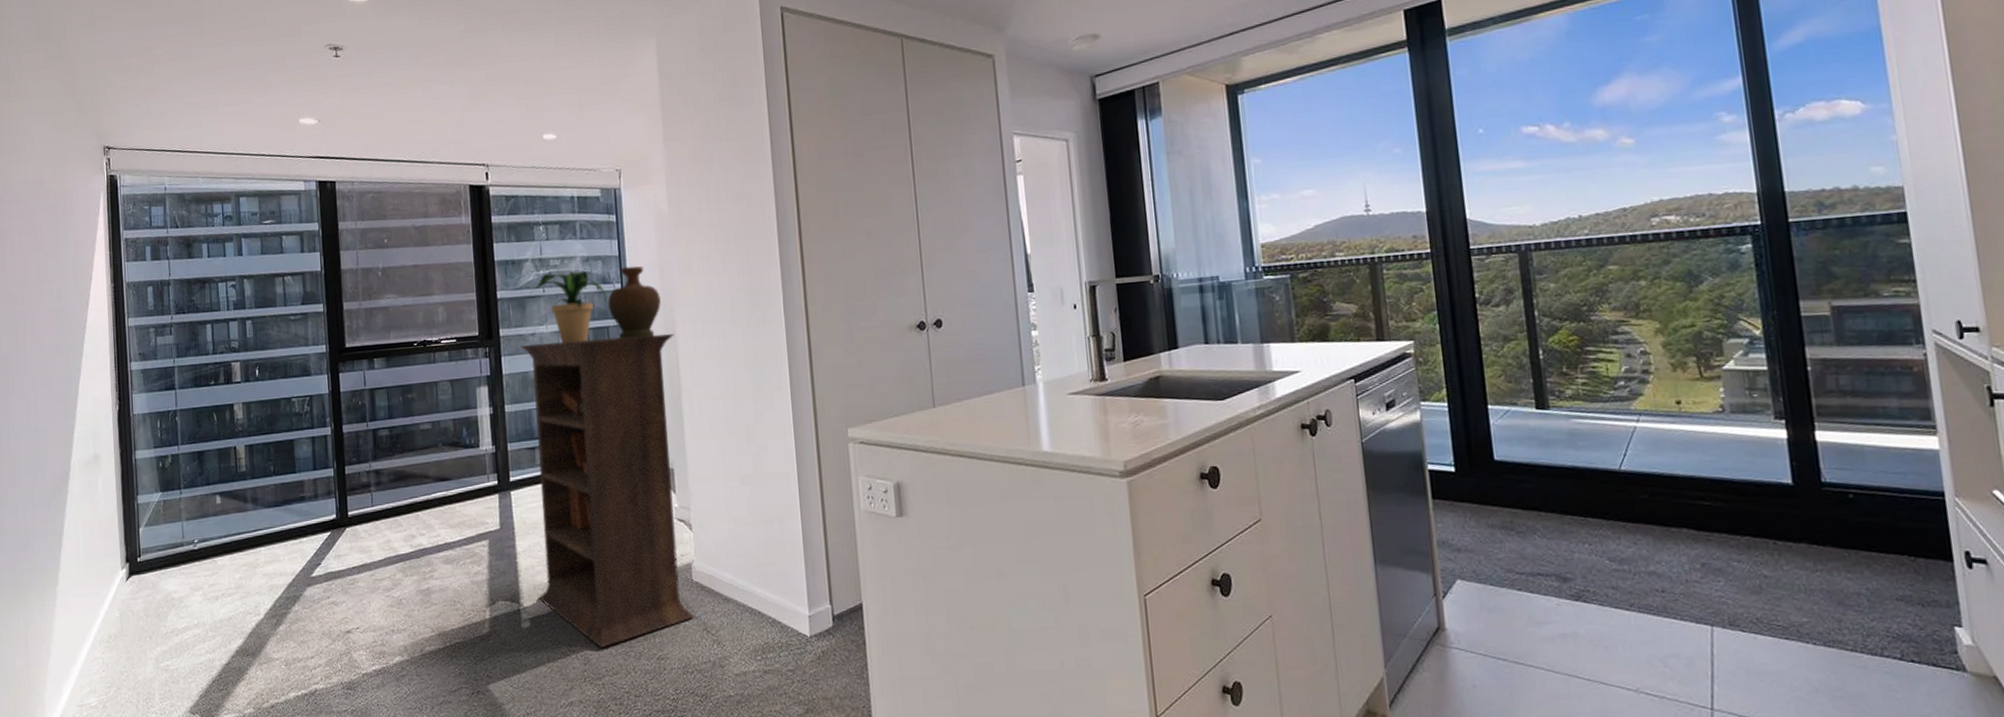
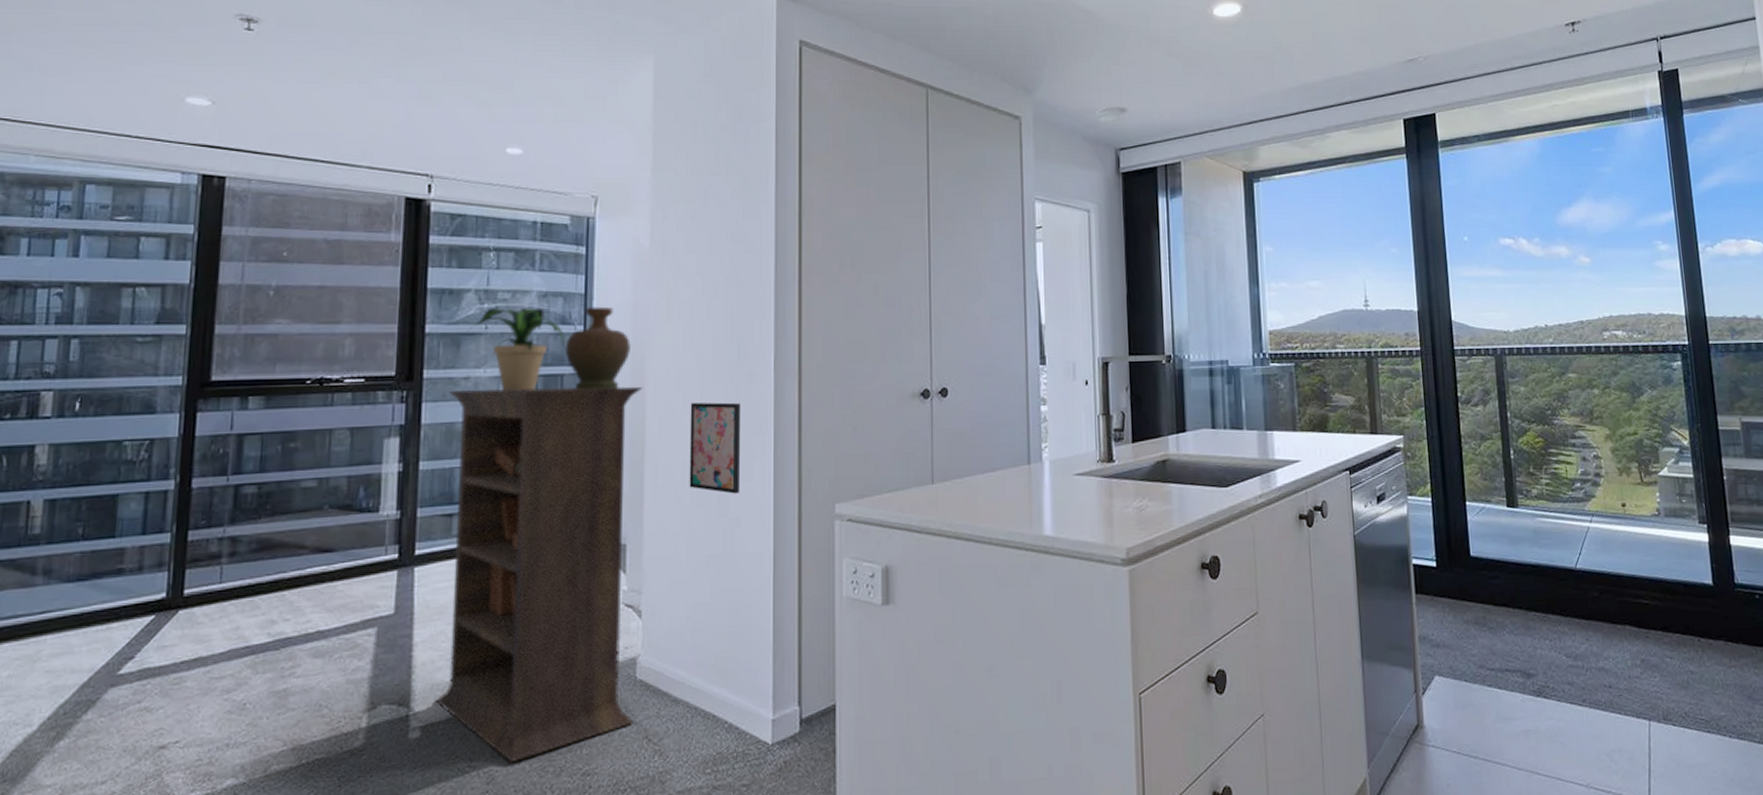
wall art: none [715,343,764,423] -> present [689,402,741,494]

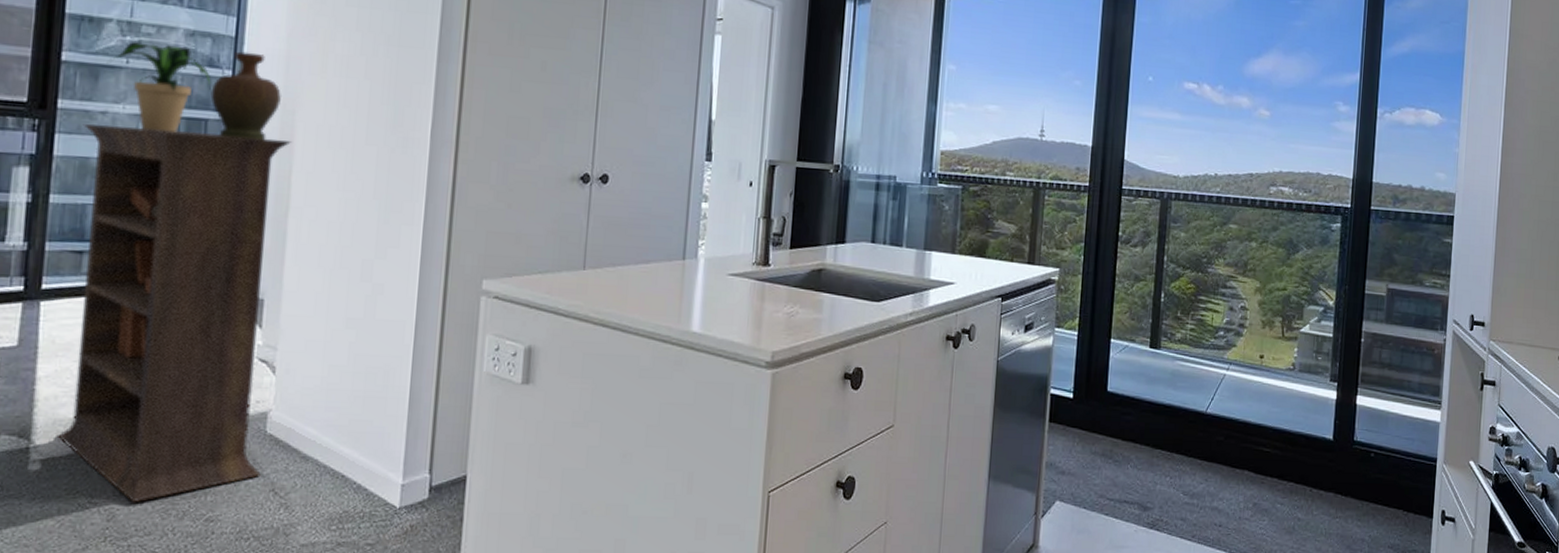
wall art: present [689,402,741,494] -> none [333,163,394,260]

